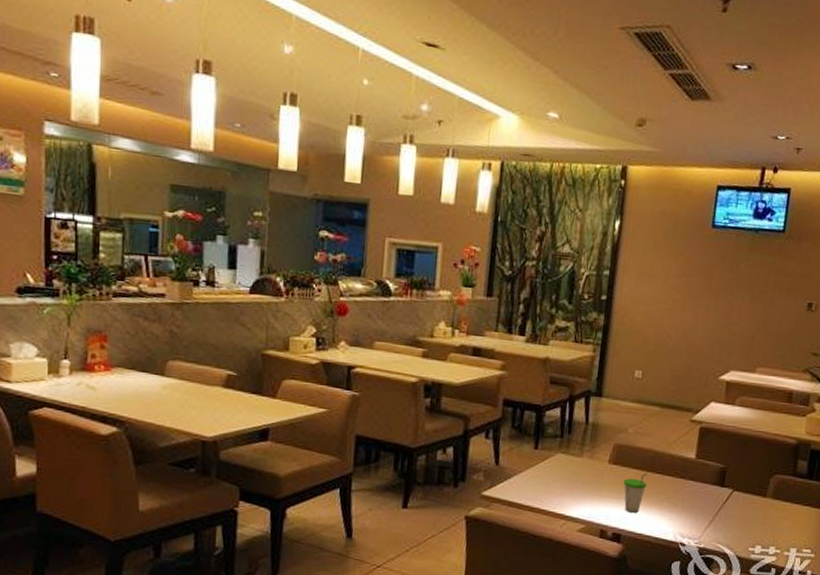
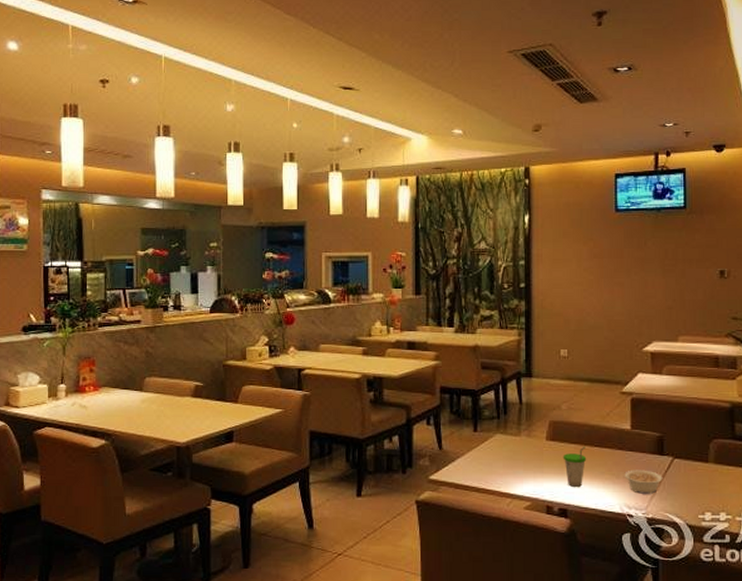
legume: none [681,499,720,525] -> present [623,469,663,494]

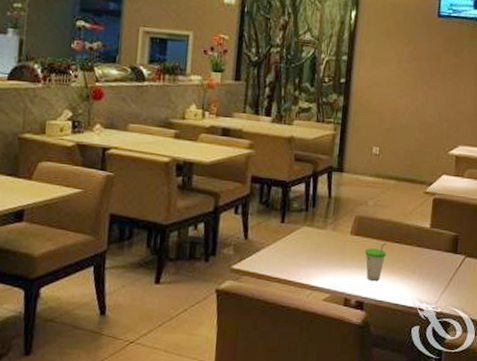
legume: present [623,469,663,494] -> none [418,266,454,290]

